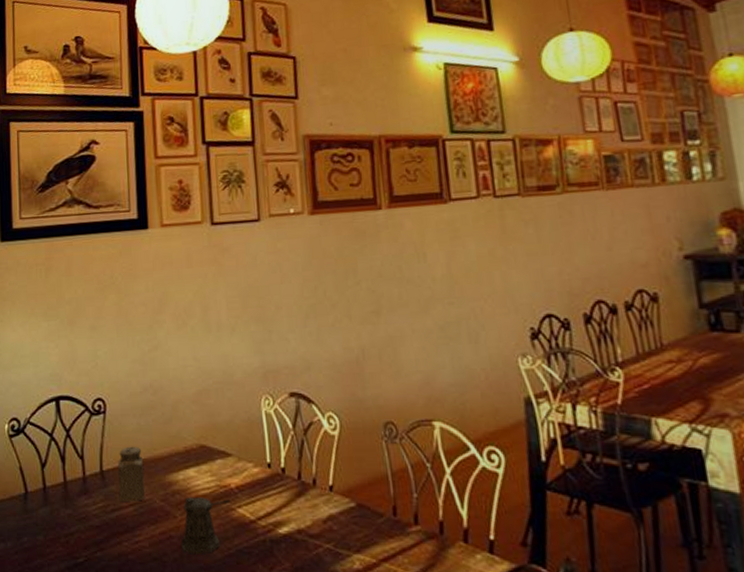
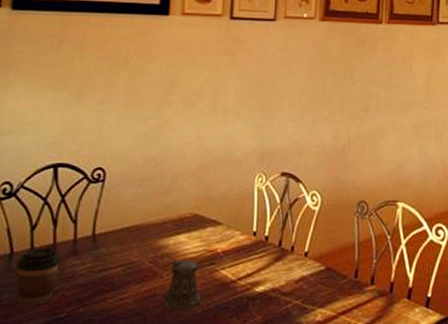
coffee cup: none [31,484,73,550] -> present [16,246,61,307]
salt shaker: present [117,446,146,501] -> none [108,213,138,263]

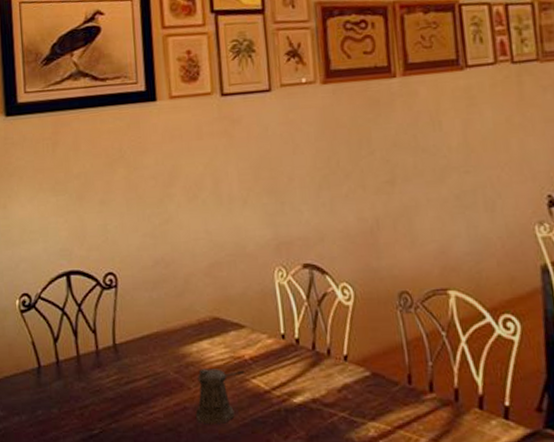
coffee cup: present [16,246,61,307] -> none [45,358,87,423]

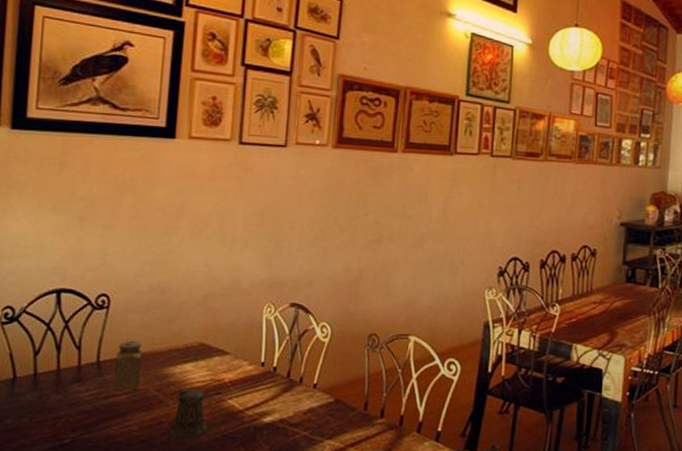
salt shaker: none [130,319,159,374] -> present [113,340,143,390]

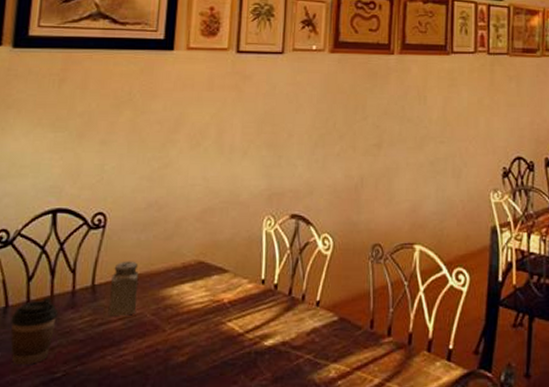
coffee cup: none [19,372,65,432] -> present [10,298,59,366]
pepper shaker: present [169,388,223,438] -> none [166,311,222,367]

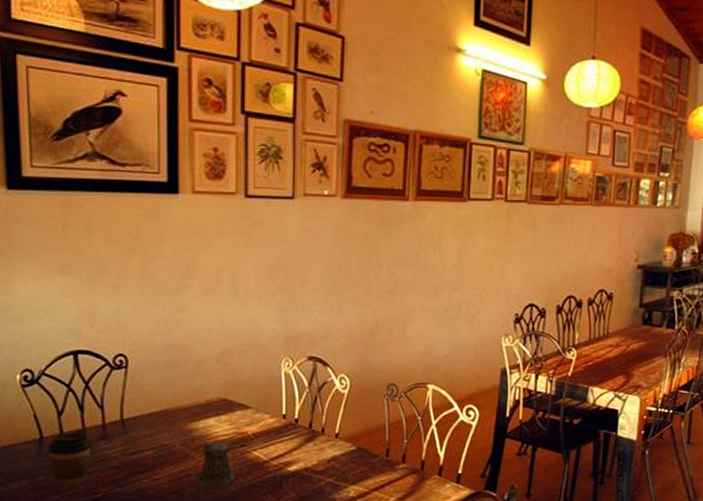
salt shaker: present [108,261,139,315] -> none [138,398,166,446]
pepper shaker: none [166,311,222,367] -> present [198,442,247,489]

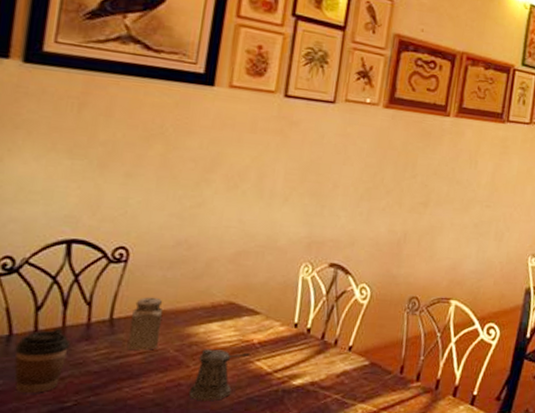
salt shaker: none [138,398,166,446] -> present [127,297,164,350]

